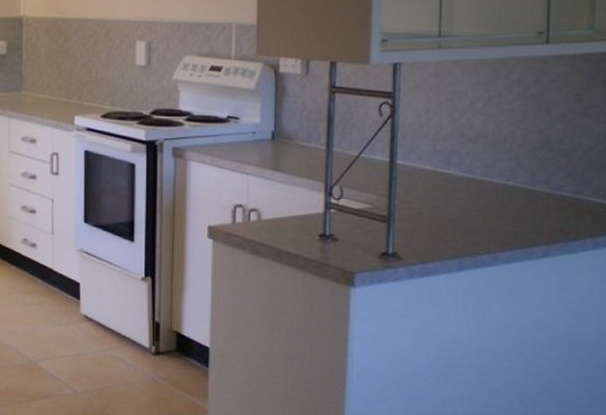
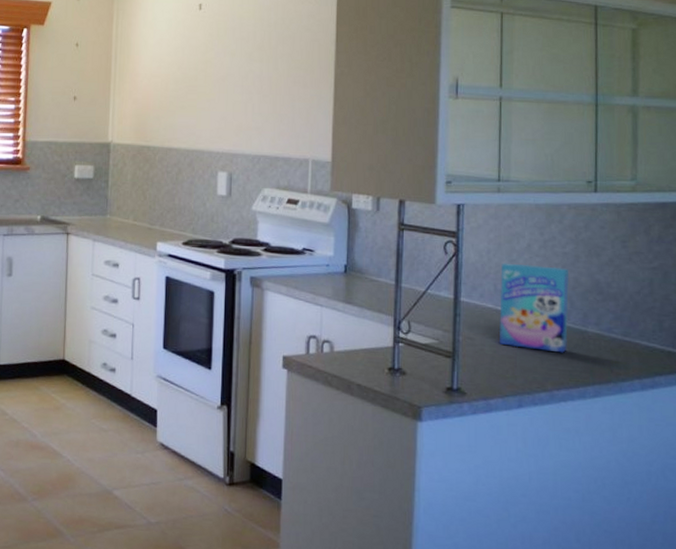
cereal box: none [439,122,515,214] -> present [499,263,569,353]

